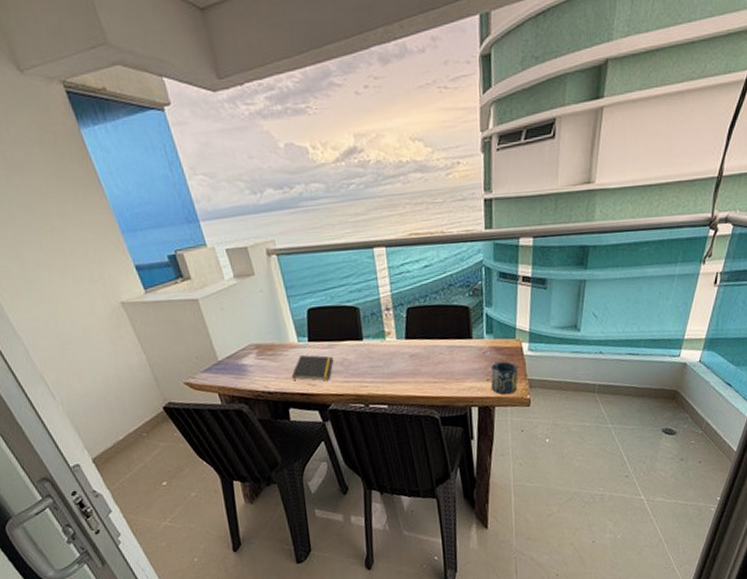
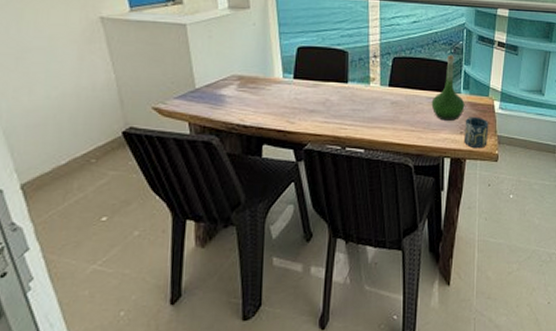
notepad: present [291,354,334,381] -> none [270,90,316,118]
vase: none [452,297,490,369] -> present [431,55,465,121]

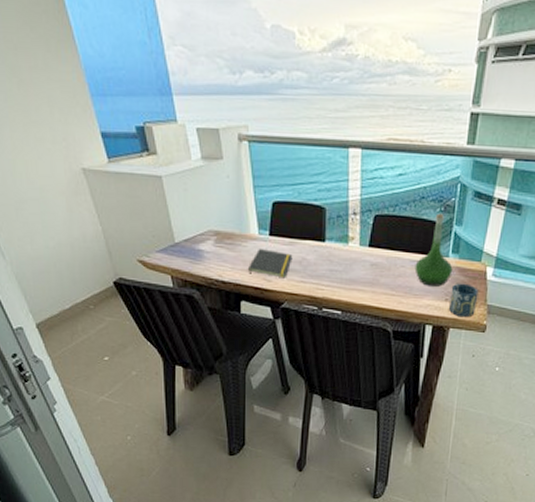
notepad: none [270,90,316,118] -> present [247,248,293,277]

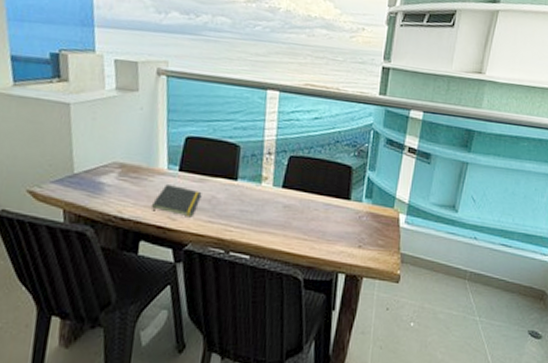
vase: present [414,213,453,287] -> none [328,157,366,232]
cup: present [449,283,479,318] -> none [363,229,392,267]

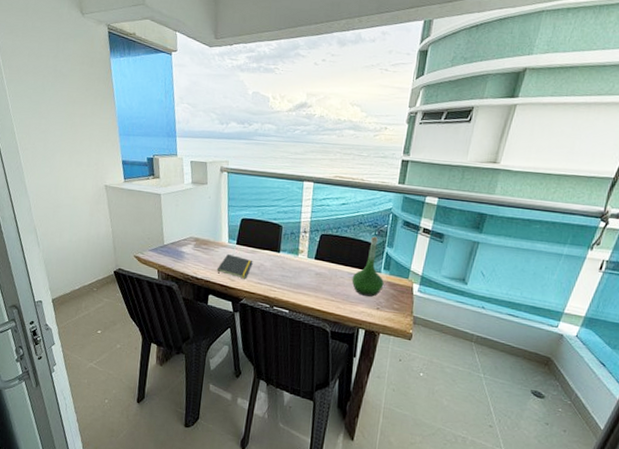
vase: none [328,157,366,232] -> present [351,236,384,297]

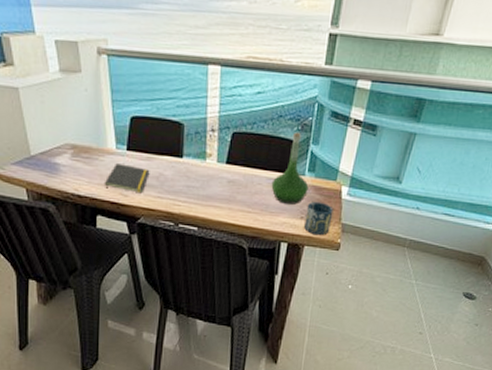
cup: none [380,295,406,326] -> present [304,201,334,236]

